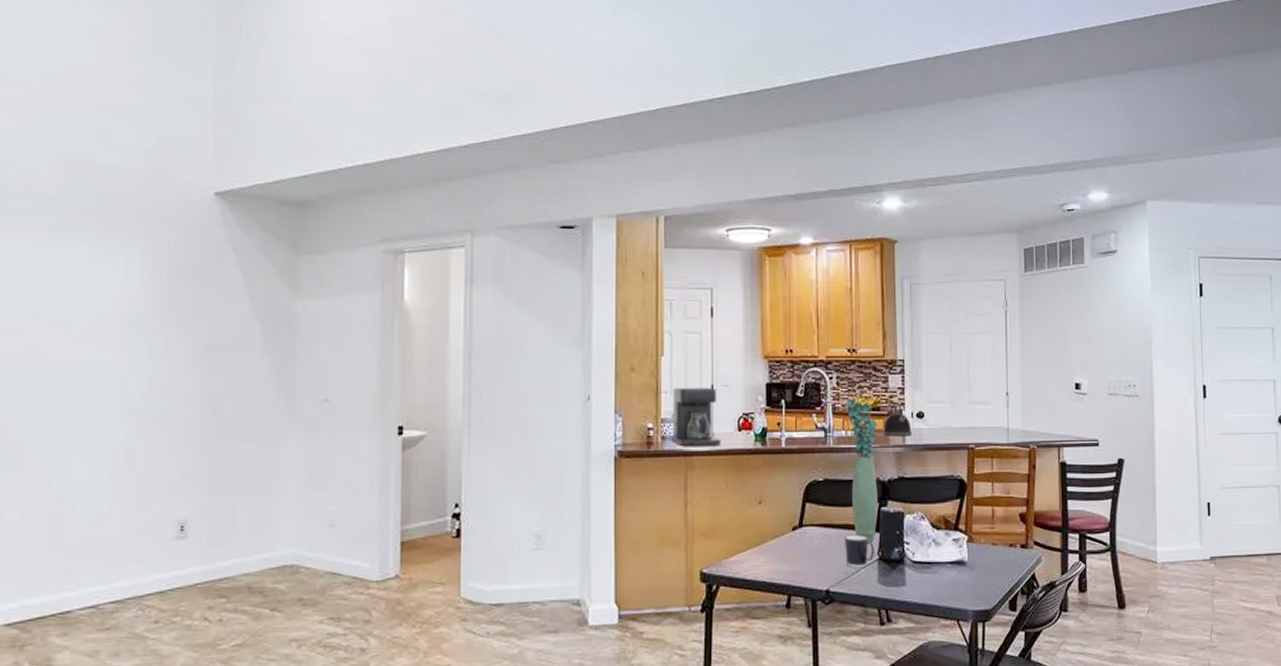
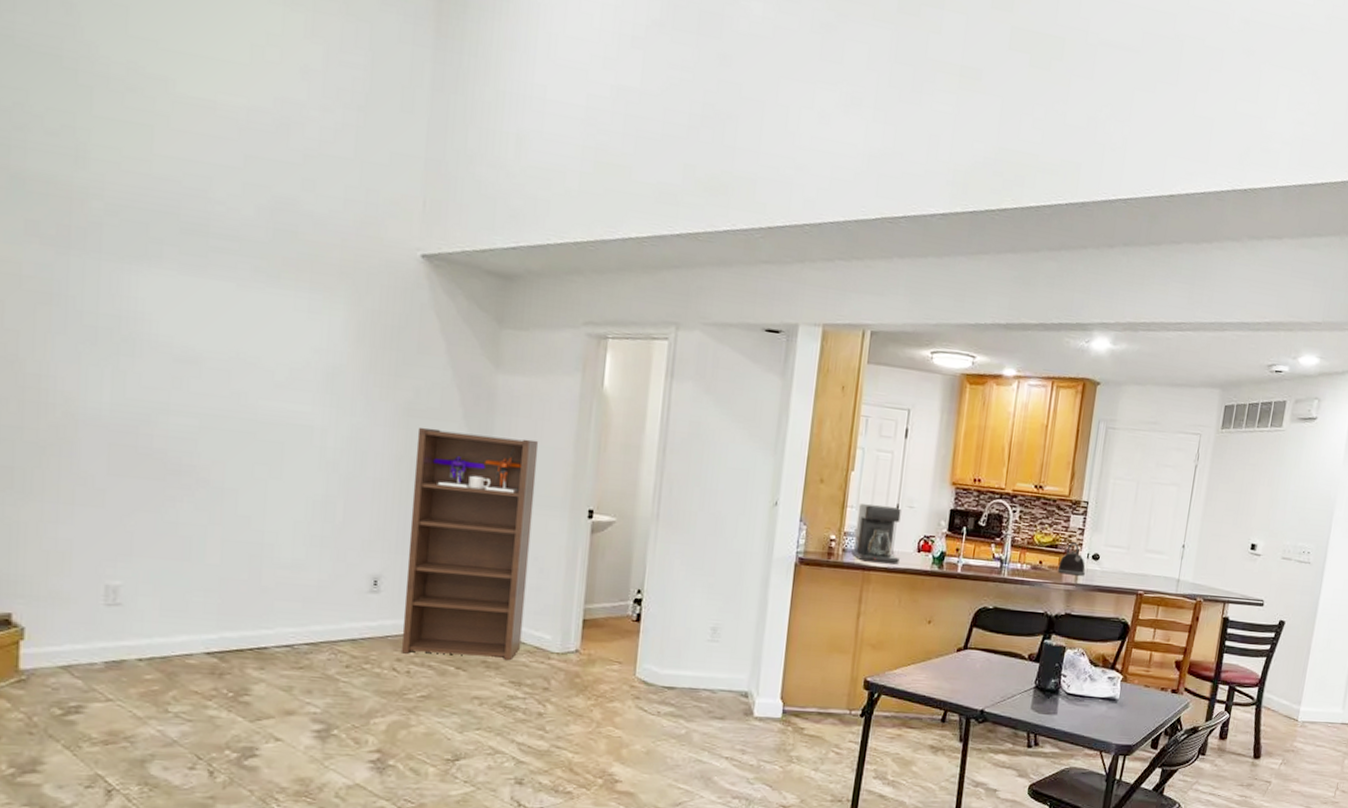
bookshelf: none [213,361,343,601] -> present [402,427,539,661]
mug: present [843,535,874,569] -> none [1003,662,1033,694]
vase: present [845,395,878,544] -> none [1015,529,1053,672]

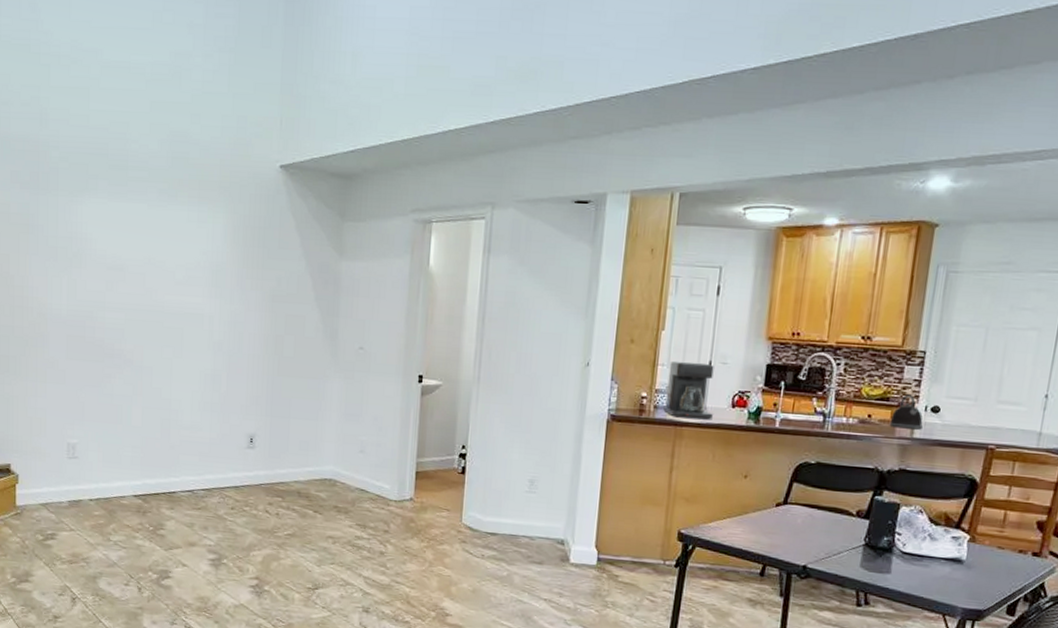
bookshelf: present [402,427,539,661] -> none [272,310,376,507]

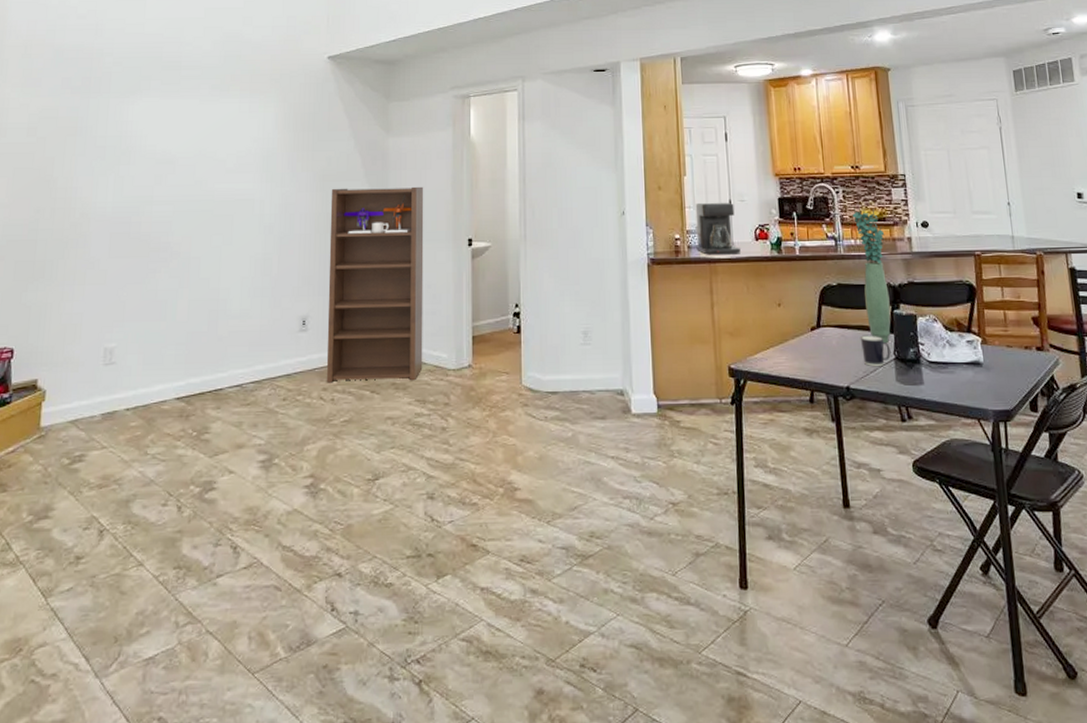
bookshelf: none [272,310,376,507] -> present [327,186,424,383]
mug: none [828,518,862,551] -> present [860,336,891,367]
vase: none [841,382,885,529] -> present [852,207,891,344]
kettle: present [889,394,923,431] -> none [890,213,918,246]

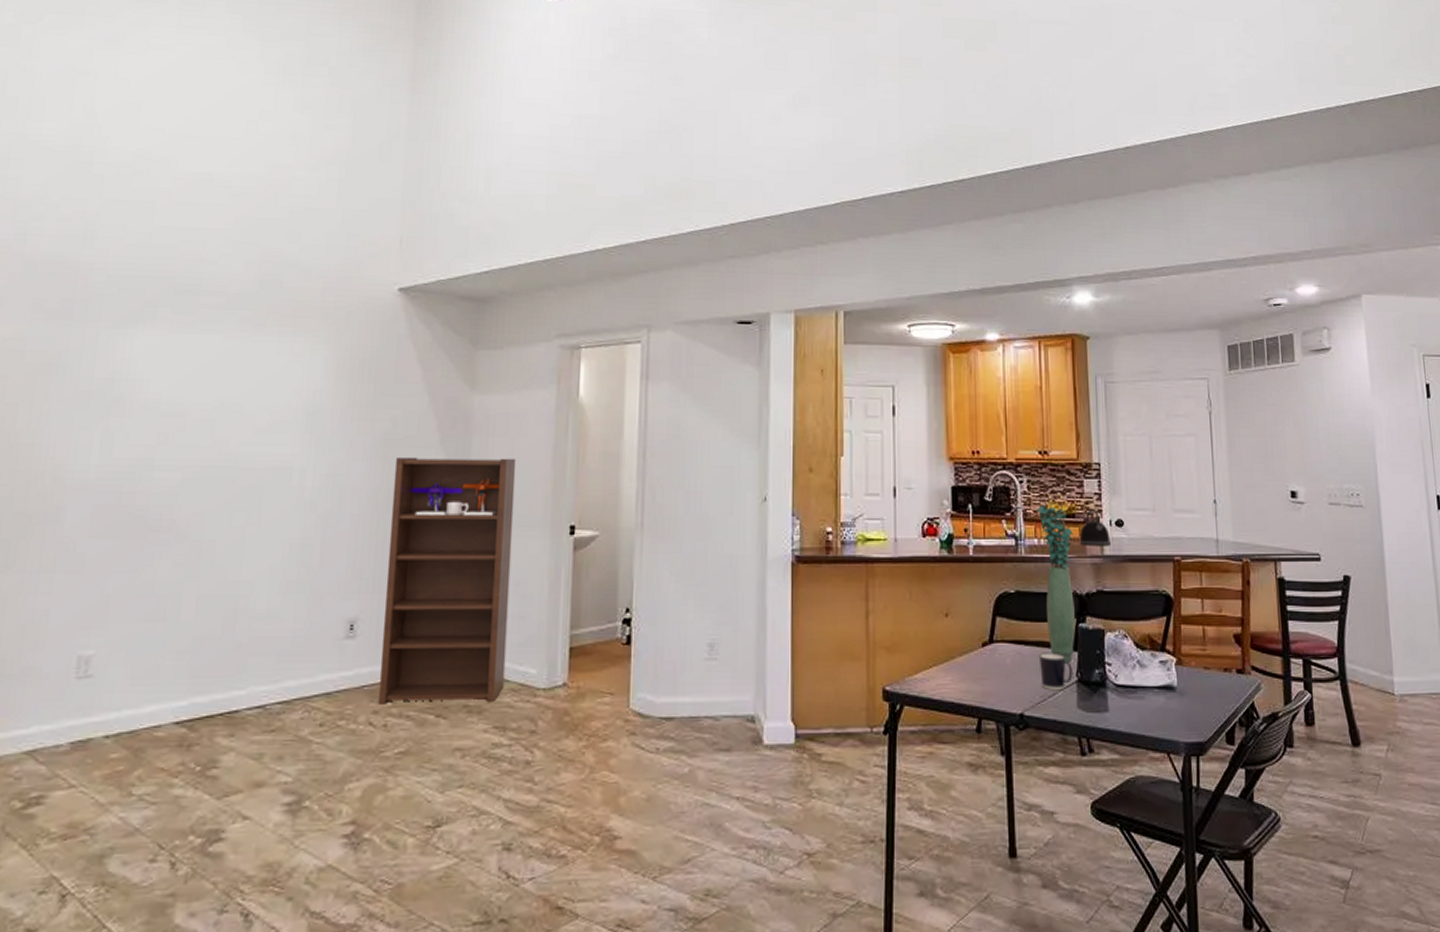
coffee maker: present [695,202,741,255] -> none [851,489,904,553]
kettle: none [890,213,918,246] -> present [1079,509,1111,548]

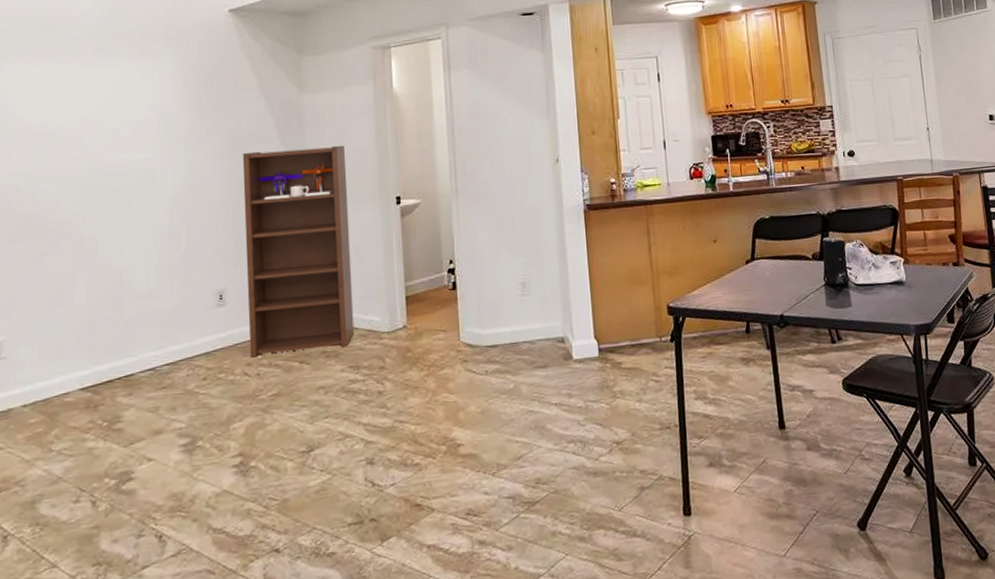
vase: present [1037,500,1076,663] -> none [783,140,821,271]
mug: present [1038,654,1073,691] -> none [792,264,821,294]
kettle: present [1079,509,1111,548] -> none [819,144,845,176]

